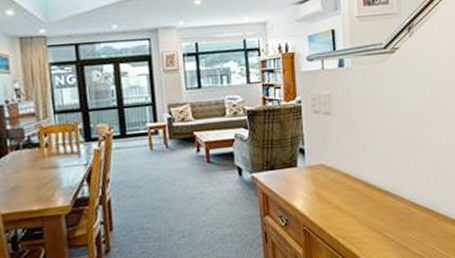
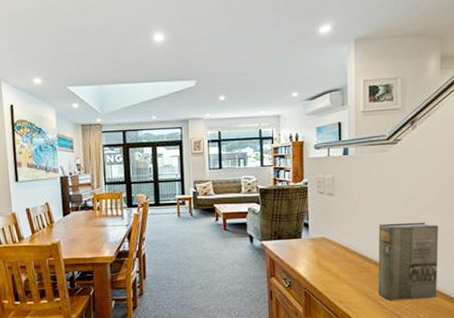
book: none [380,139,444,232] -> present [378,222,439,301]

